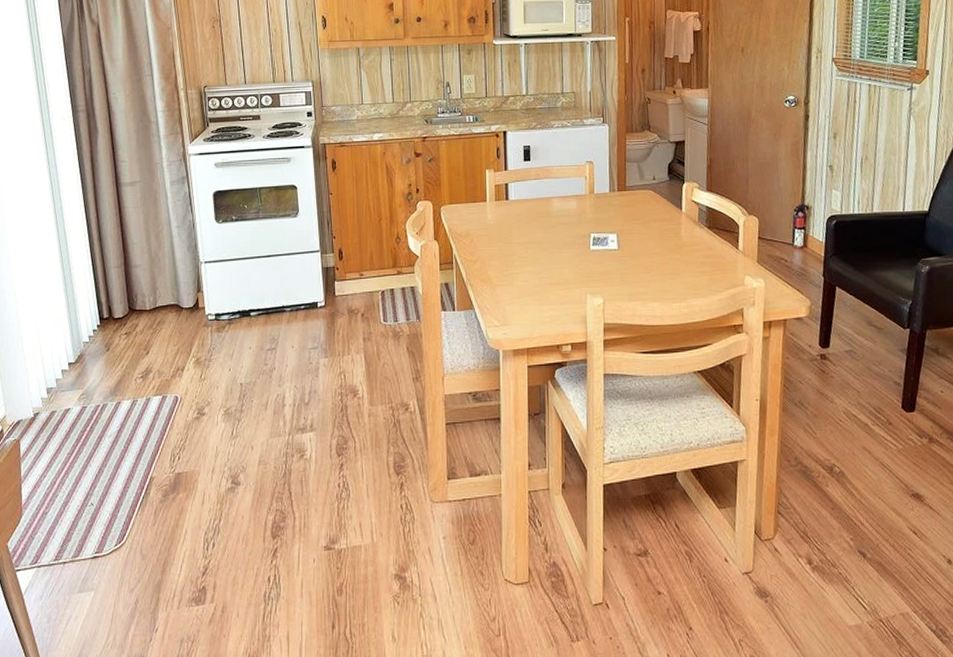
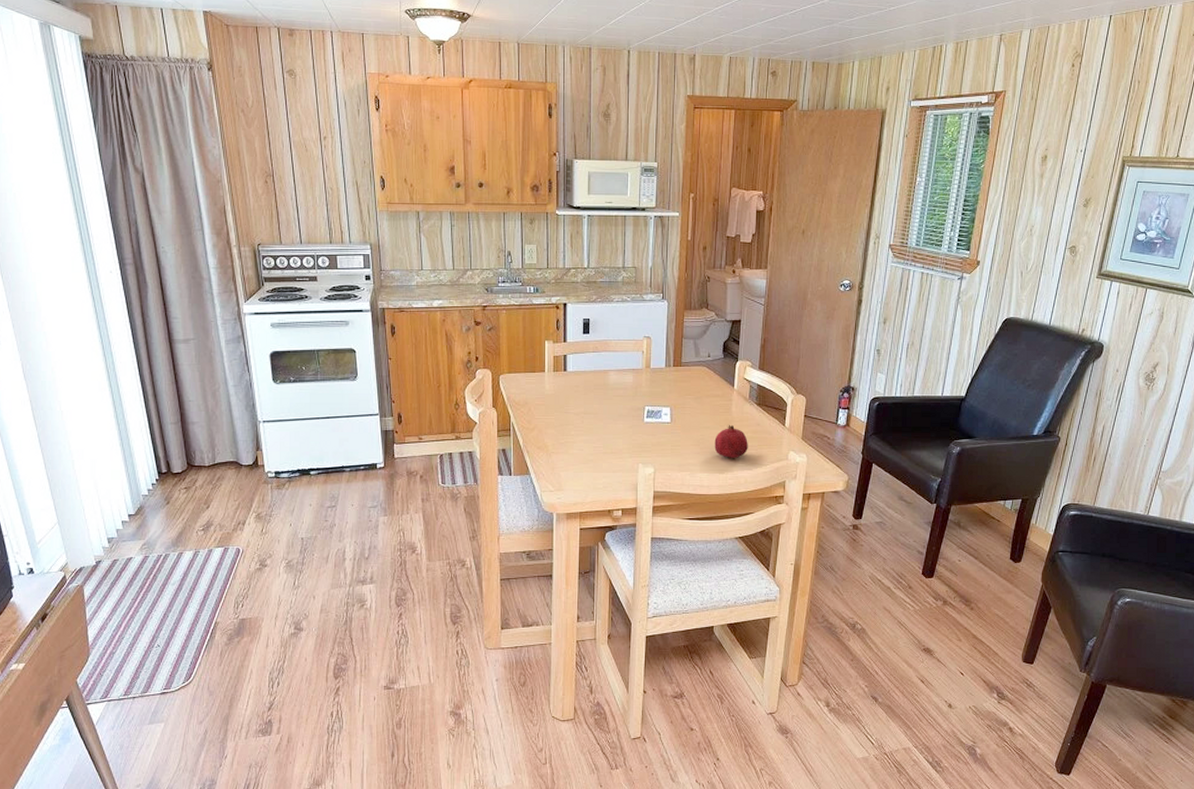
fruit: none [665,249,701,285] -> present [714,424,748,458]

